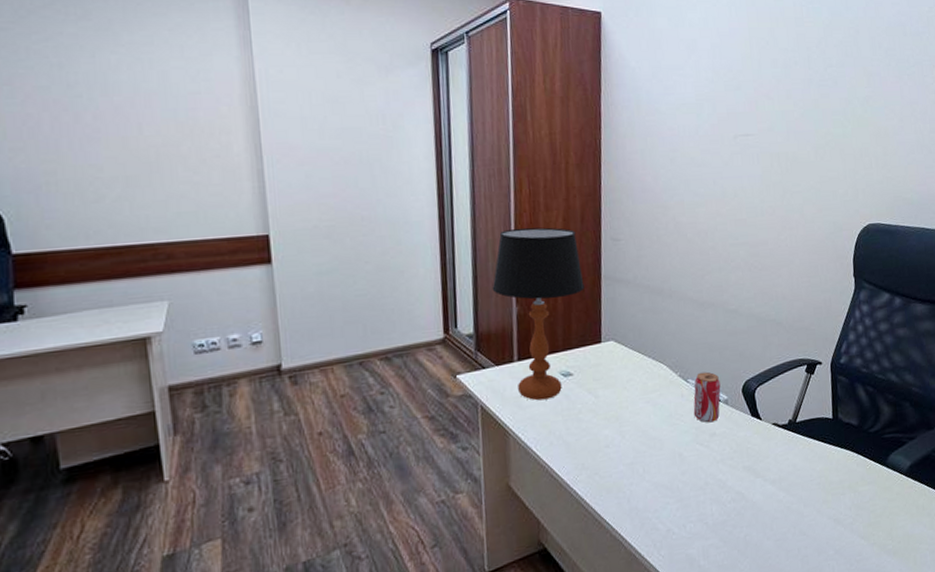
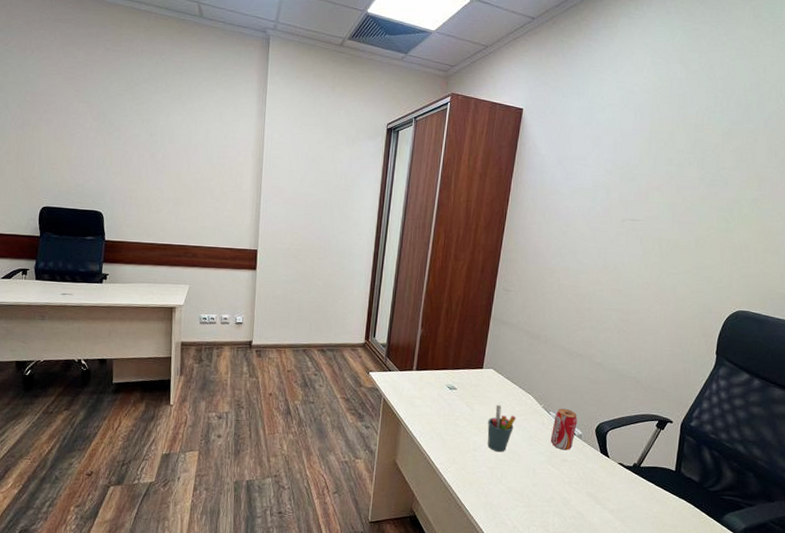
table lamp: present [492,227,585,401] -> none [405,270,476,404]
pen holder: none [617,383,651,443] -> present [487,405,516,453]

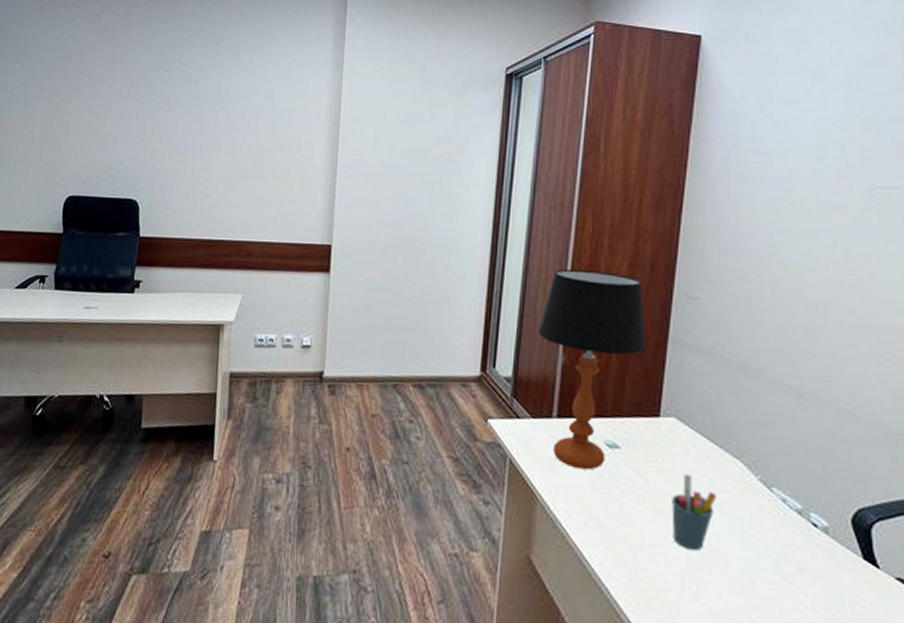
table lamp: none [405,270,476,404] -> present [538,269,646,470]
beverage can: present [550,408,578,450] -> none [776,482,819,553]

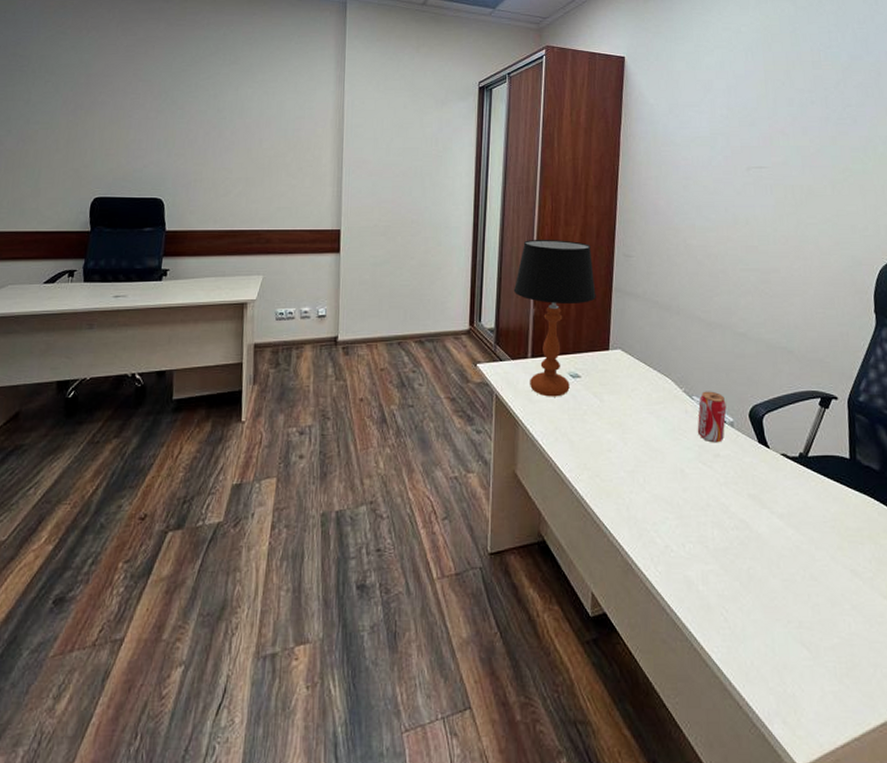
pen holder: present [672,474,717,551] -> none [621,393,654,452]
beverage can: none [776,482,819,553] -> present [697,391,727,443]

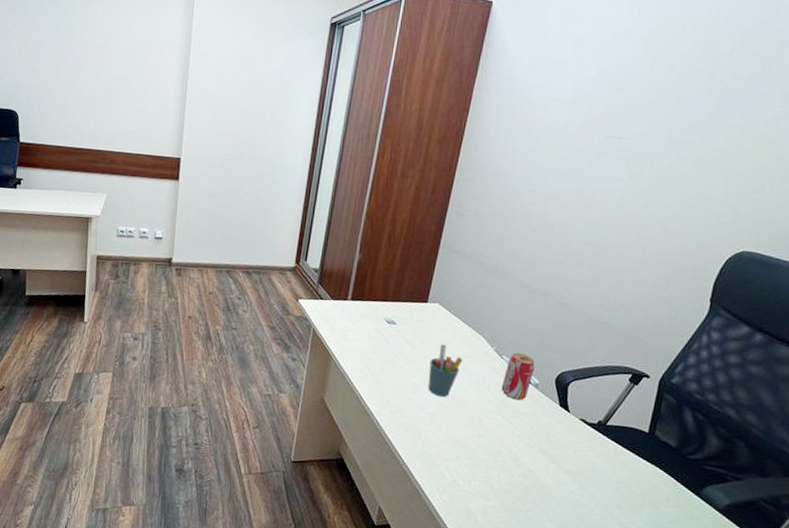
table lamp: present [513,240,596,397] -> none [341,188,425,339]
pen holder: none [621,393,654,452] -> present [428,344,463,398]

